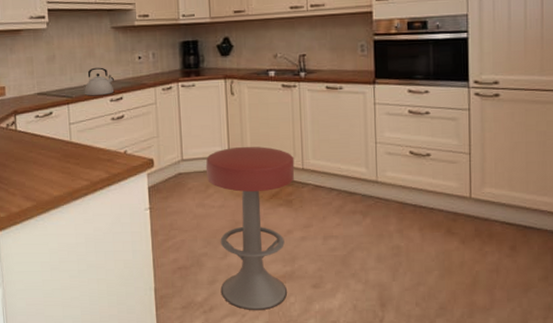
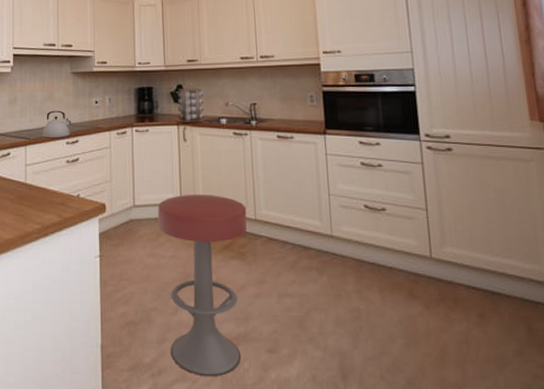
spice rack: none [223,35,252,77] -> present [177,83,204,124]

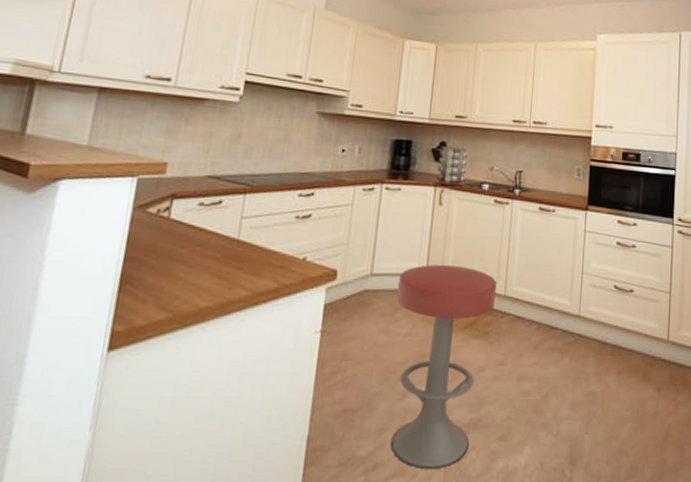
kettle: present [42,110,72,139] -> none [268,154,310,189]

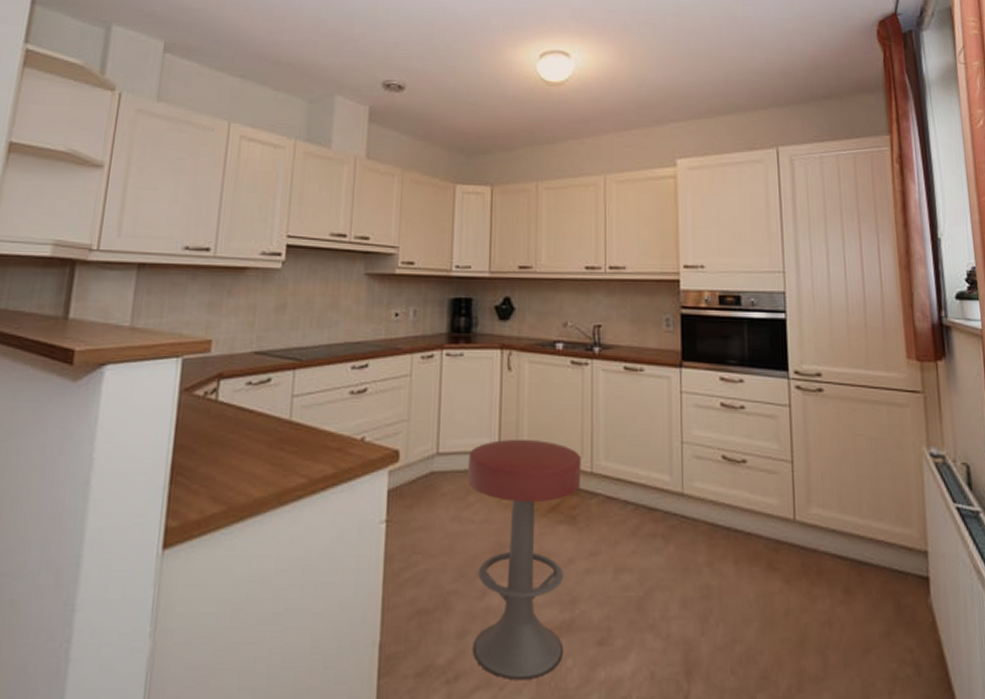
spice rack: present [436,141,468,187] -> none [502,296,536,348]

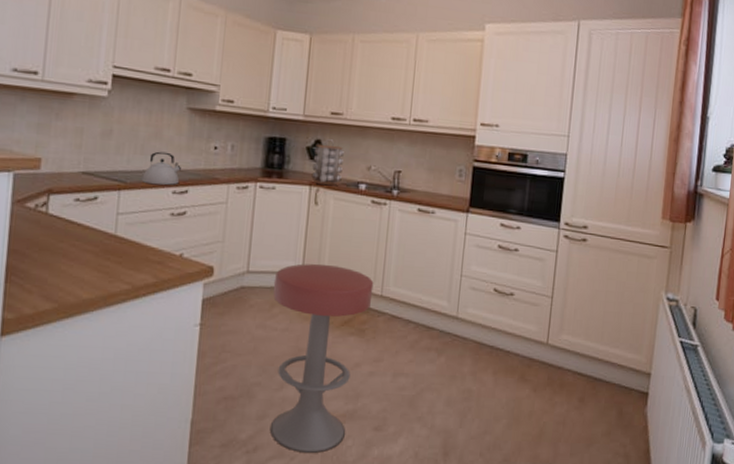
kettle: none [318,323,362,361] -> present [141,151,182,186]
spice rack: none [502,296,536,348] -> present [311,139,344,186]

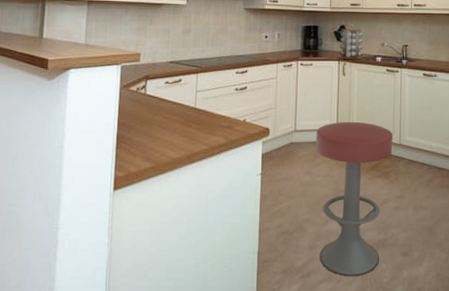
kettle: present [141,151,182,186] -> none [213,42,242,68]

